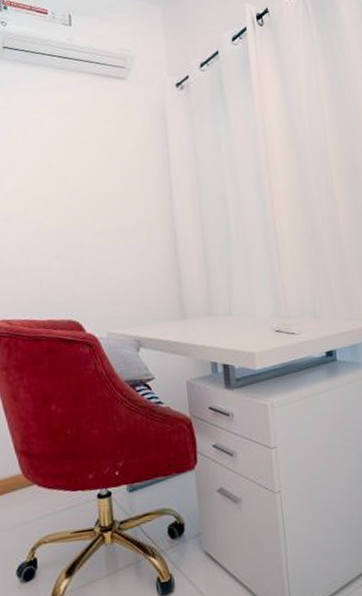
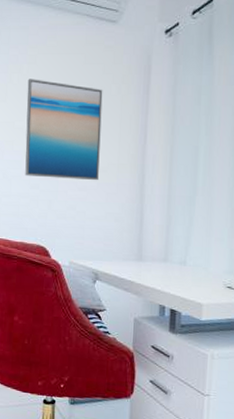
wall art: none [35,142,127,247] -> present [25,79,103,181]

